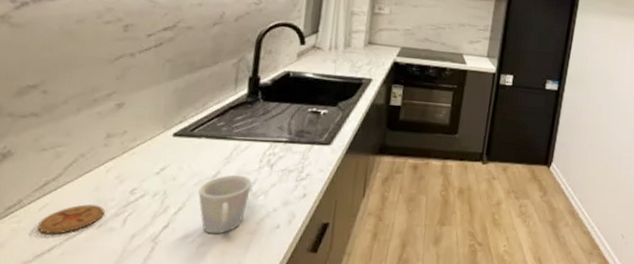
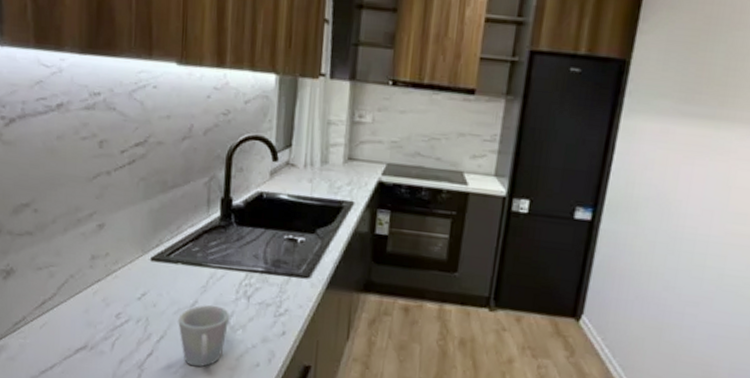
coaster: present [37,204,105,234] -> none [40,325,95,353]

